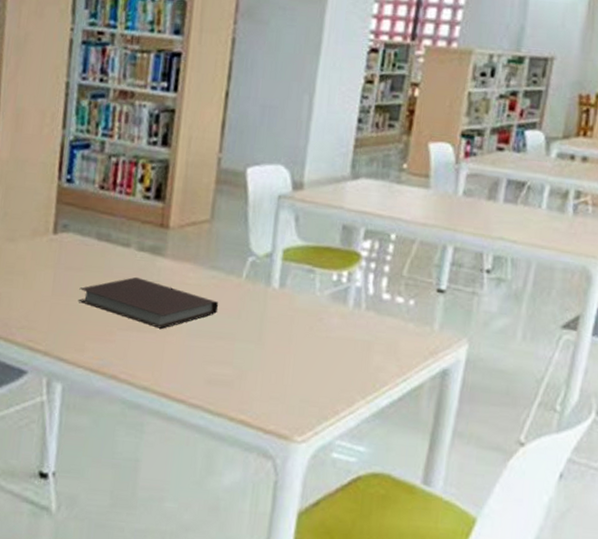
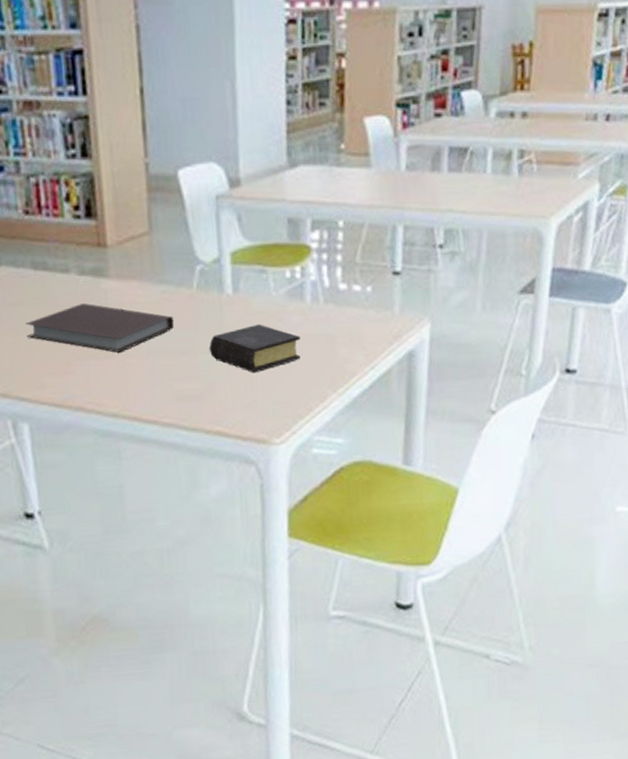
book: none [246,320,338,368] -> present [208,324,301,373]

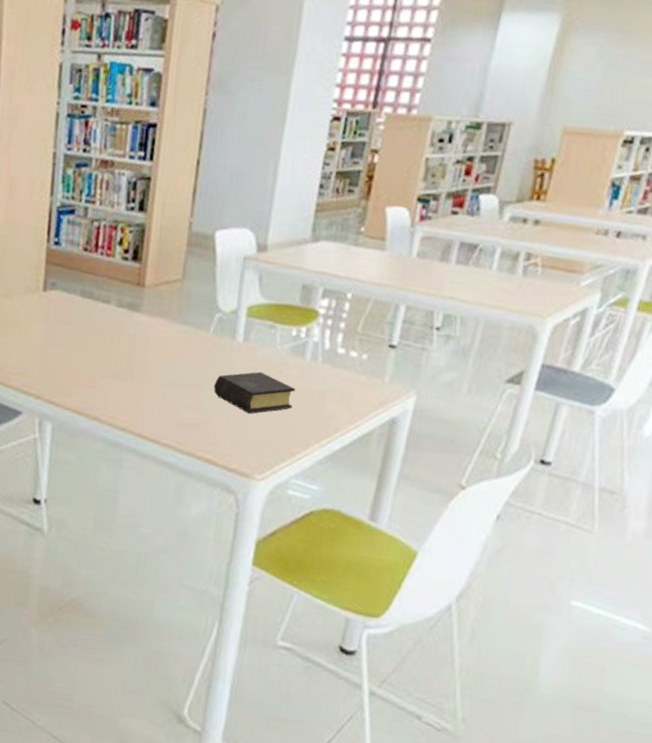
notebook: present [25,303,175,353] -> none [65,330,189,377]

